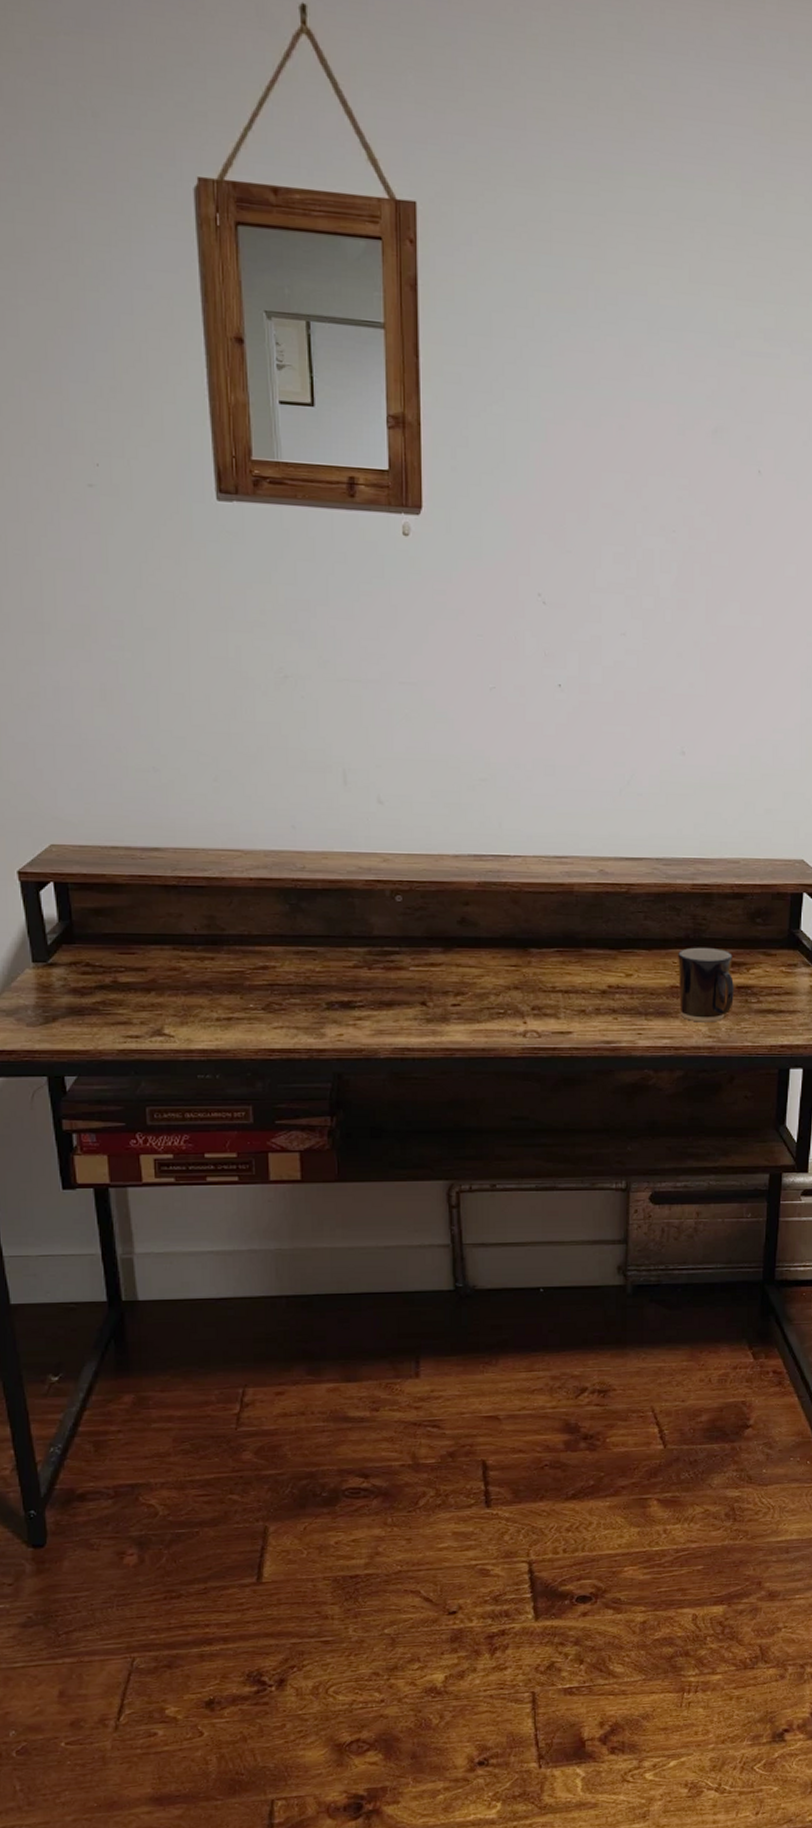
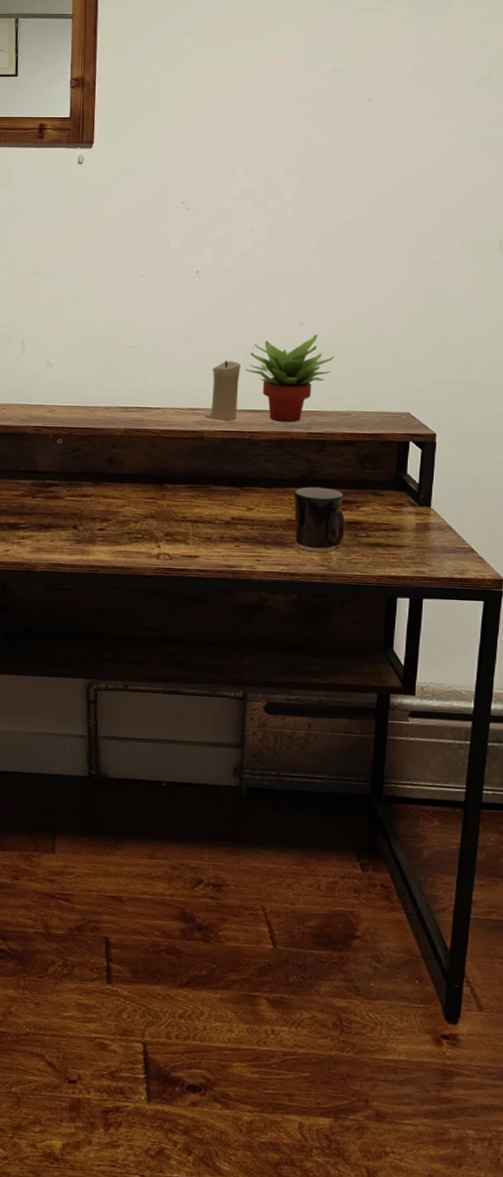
candle: none [574,797,614,871] -> present [205,361,240,421]
succulent plant: none [620,766,721,873] -> present [245,335,334,423]

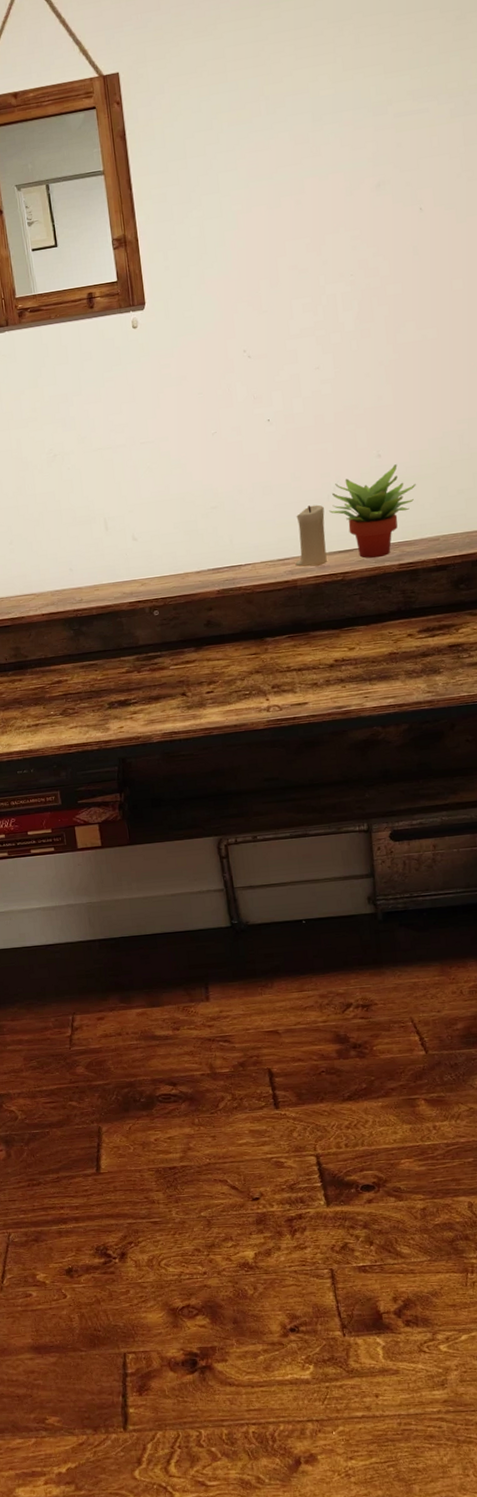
mug: present [294,486,345,553] -> none [393,615,447,681]

